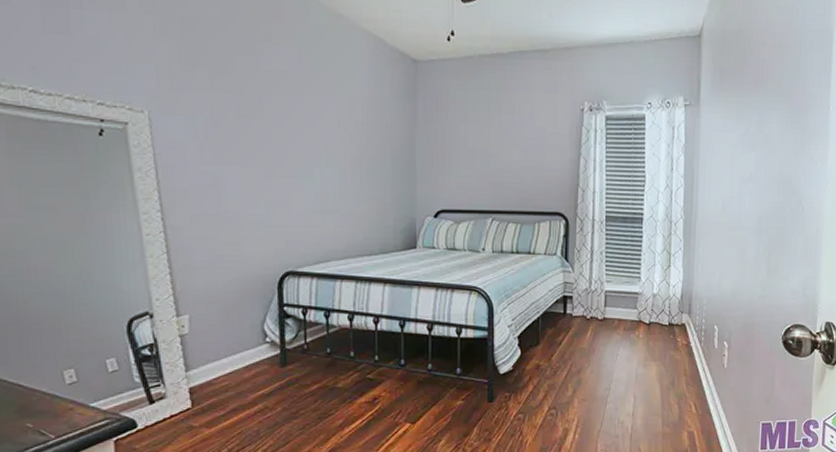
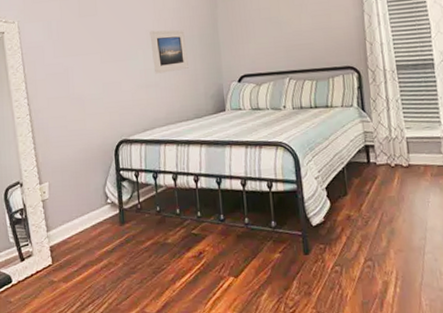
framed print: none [330,145,376,198] -> present [149,29,189,74]

